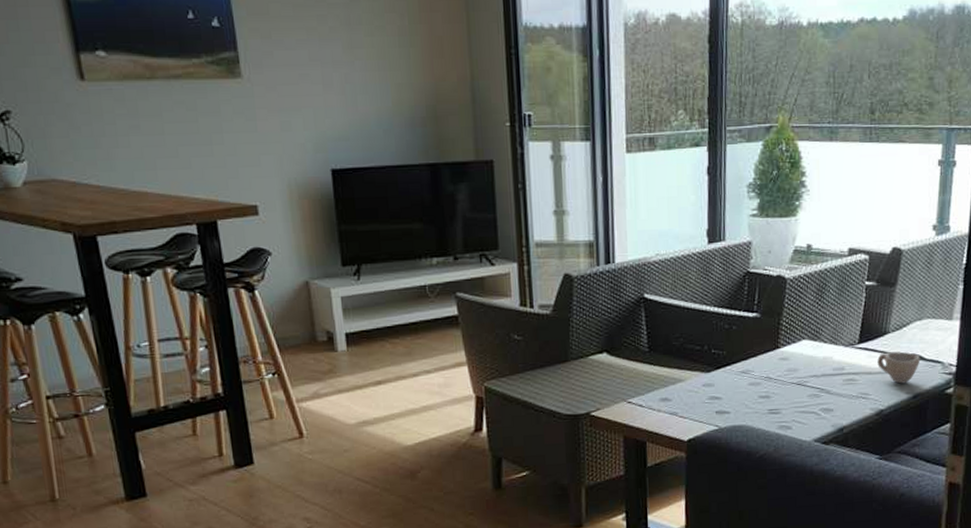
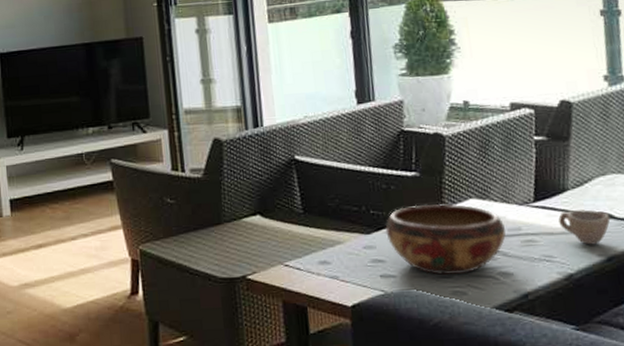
decorative bowl: none [724,343,832,411] -> present [385,203,506,275]

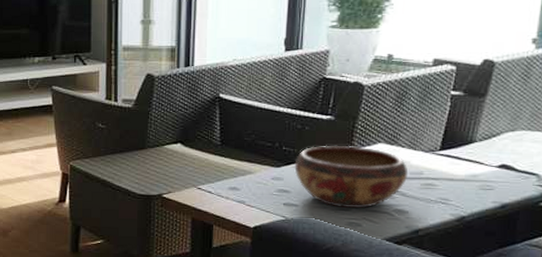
cup: present [558,209,611,245] -> none [461,161,512,193]

